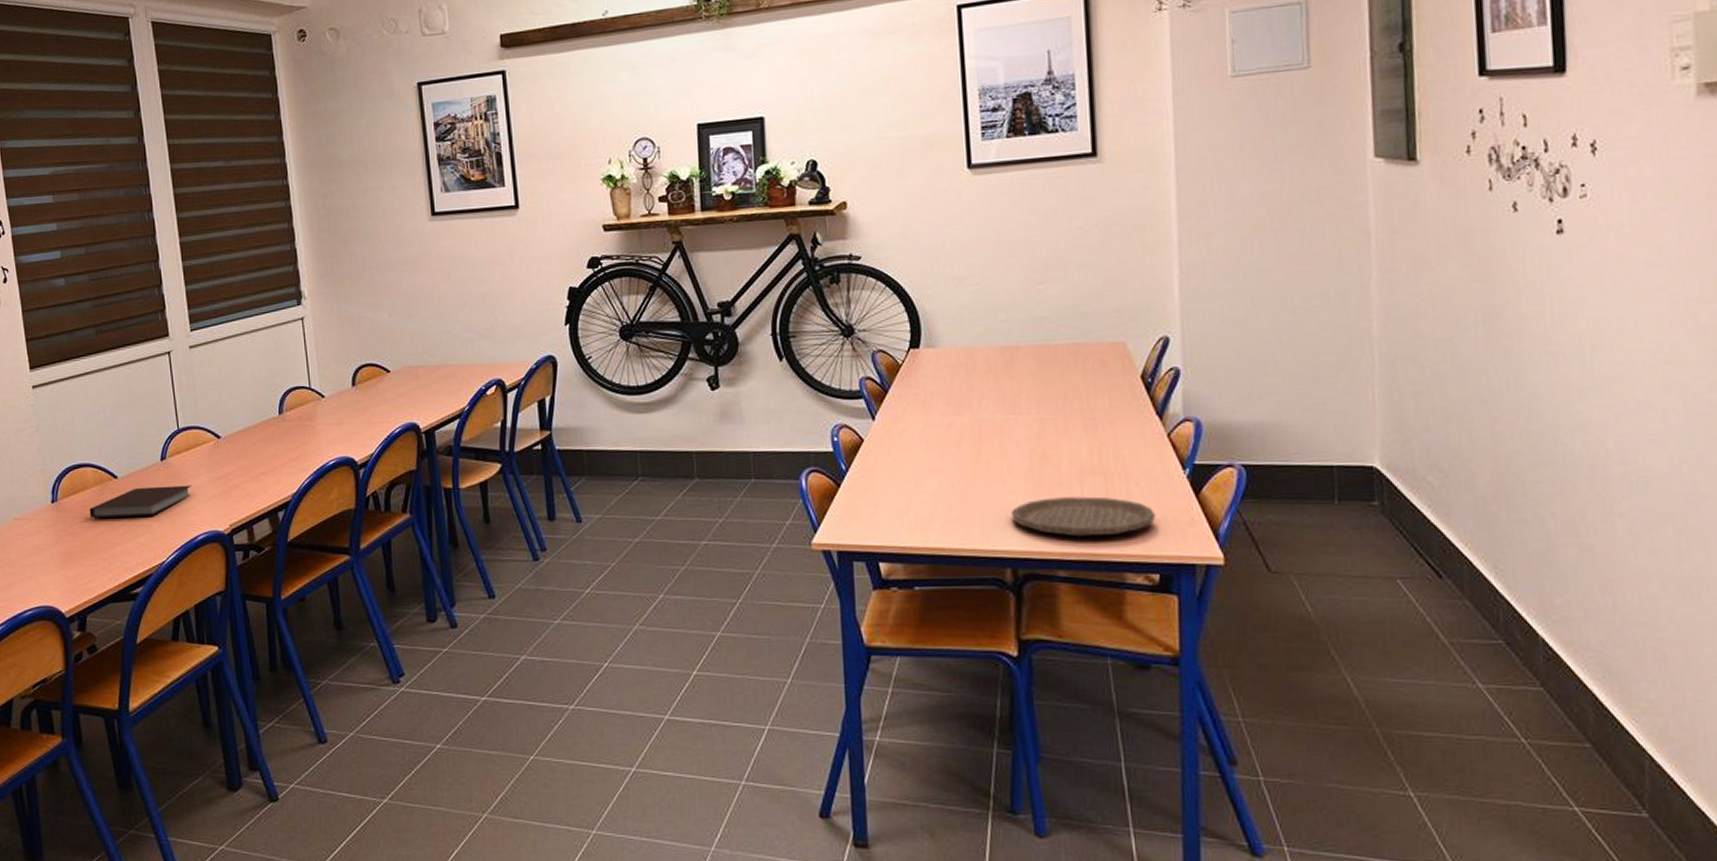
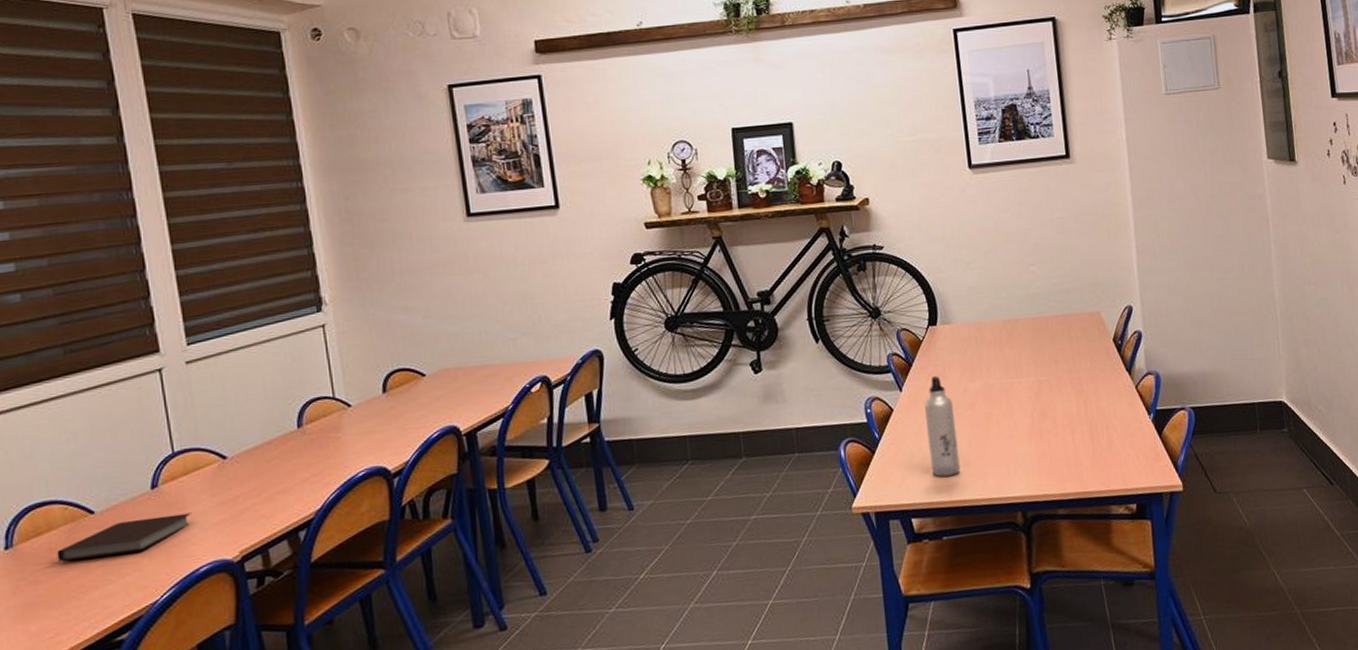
water bottle: none [900,406,940,519] -> present [924,376,961,477]
plate: present [1011,496,1156,537] -> none [1019,443,1131,479]

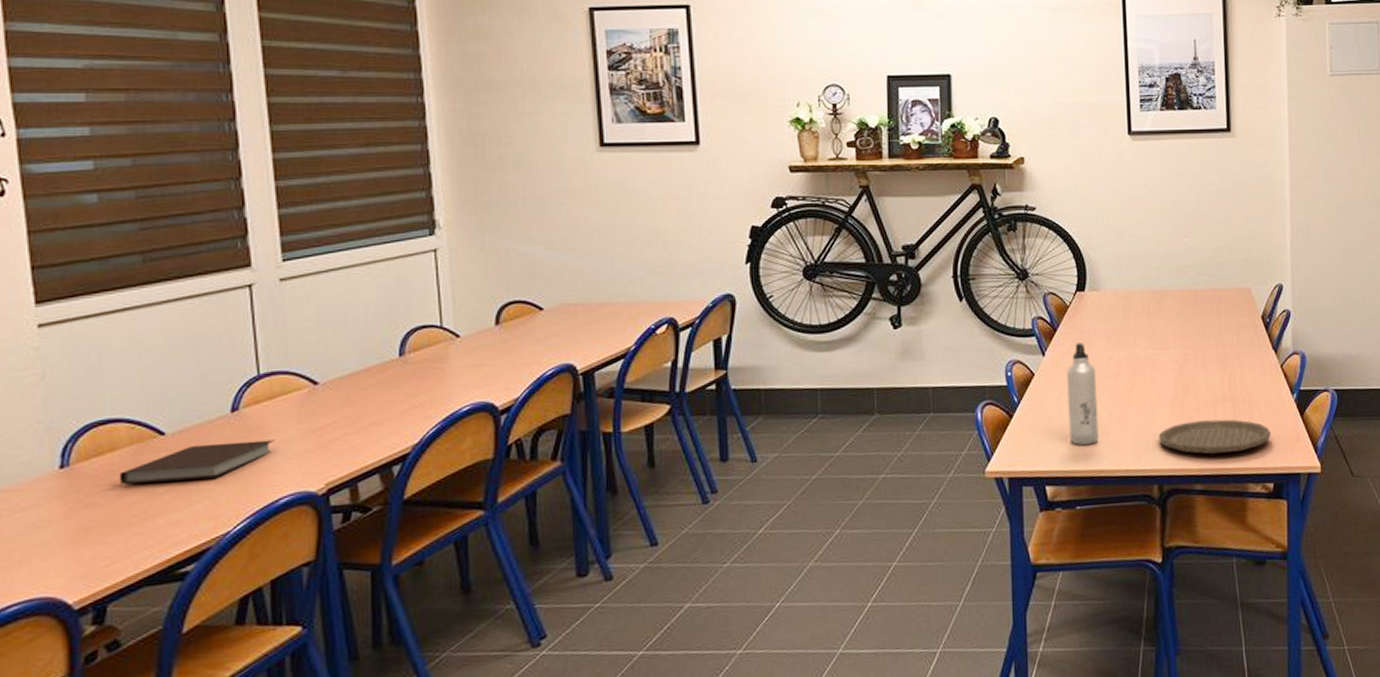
plate: none [1019,443,1131,479] -> present [1158,419,1271,455]

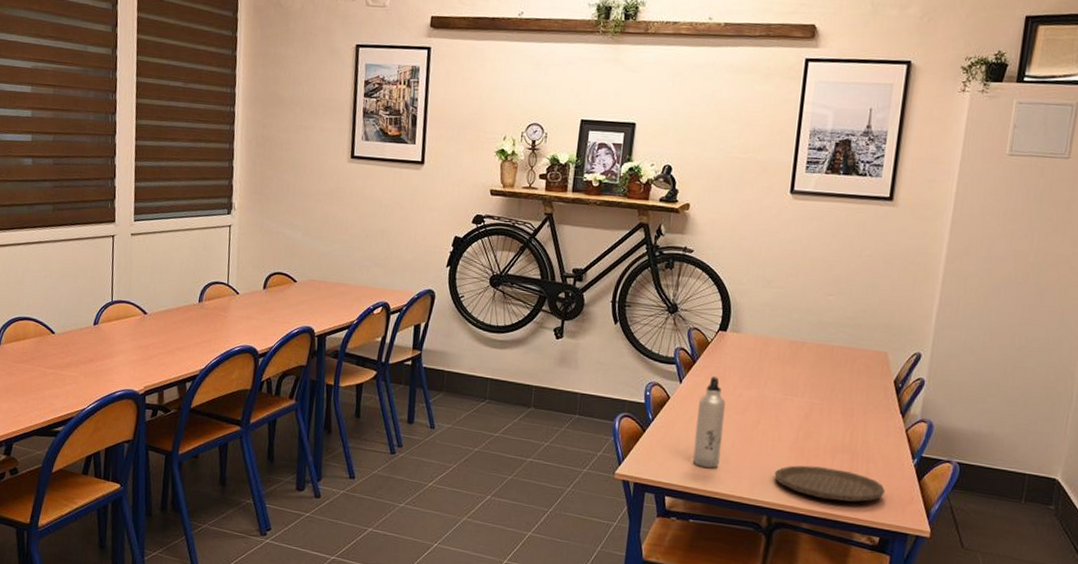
notebook: present [119,439,276,484] -> none [27,344,118,370]

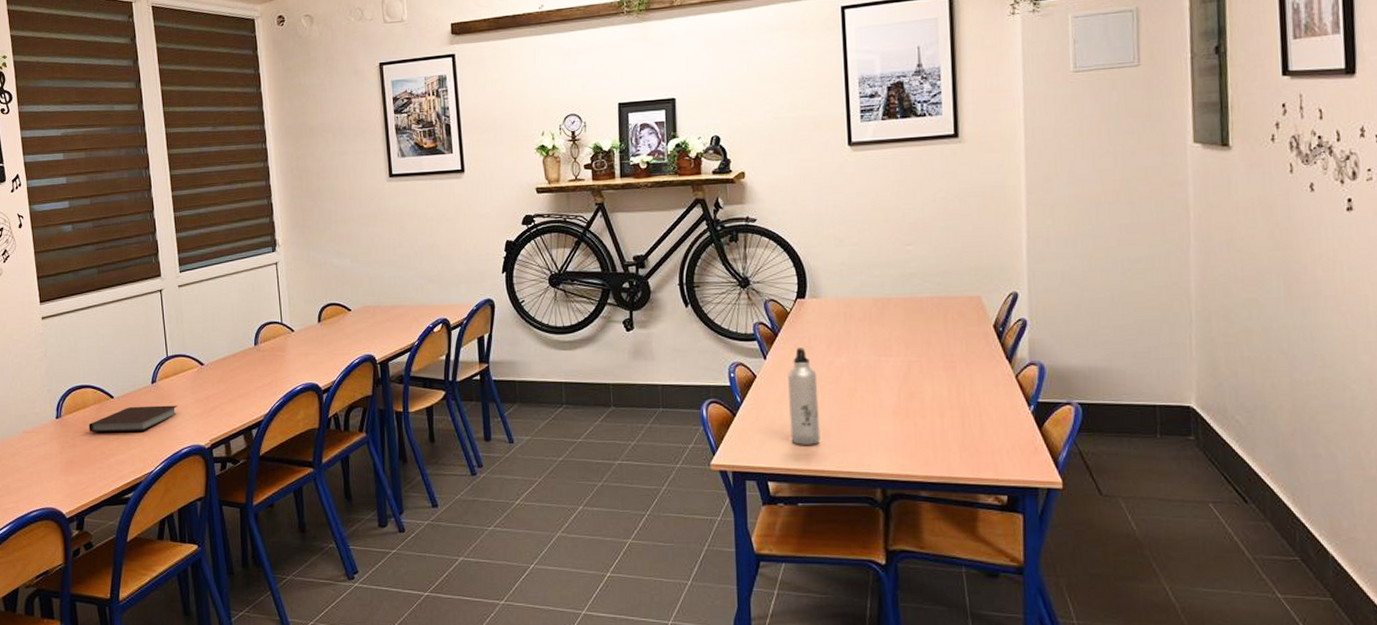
notebook: none [27,344,118,370] -> present [89,405,179,432]
plate: present [774,465,885,502] -> none [881,428,1005,463]

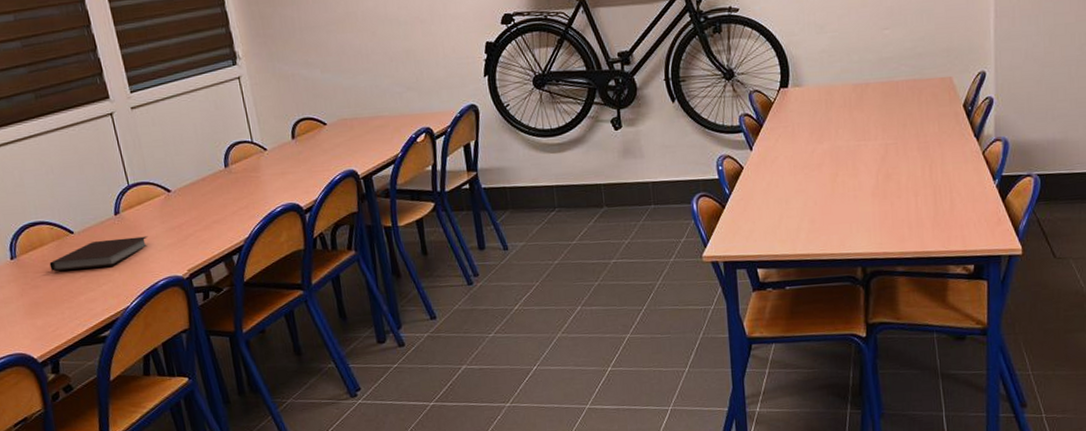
water bottle: present [788,348,820,445] -> none [773,137,805,232]

